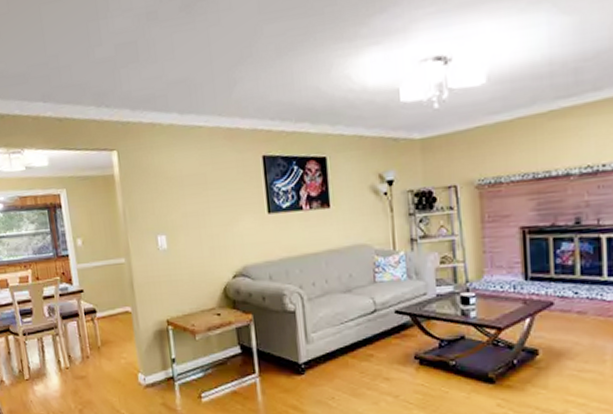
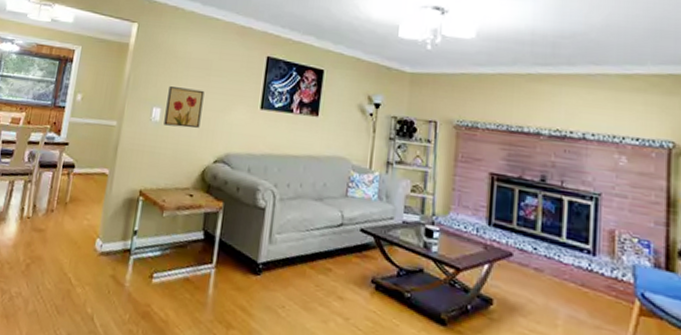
wall art: none [168,207,210,251] -> present [164,86,205,128]

